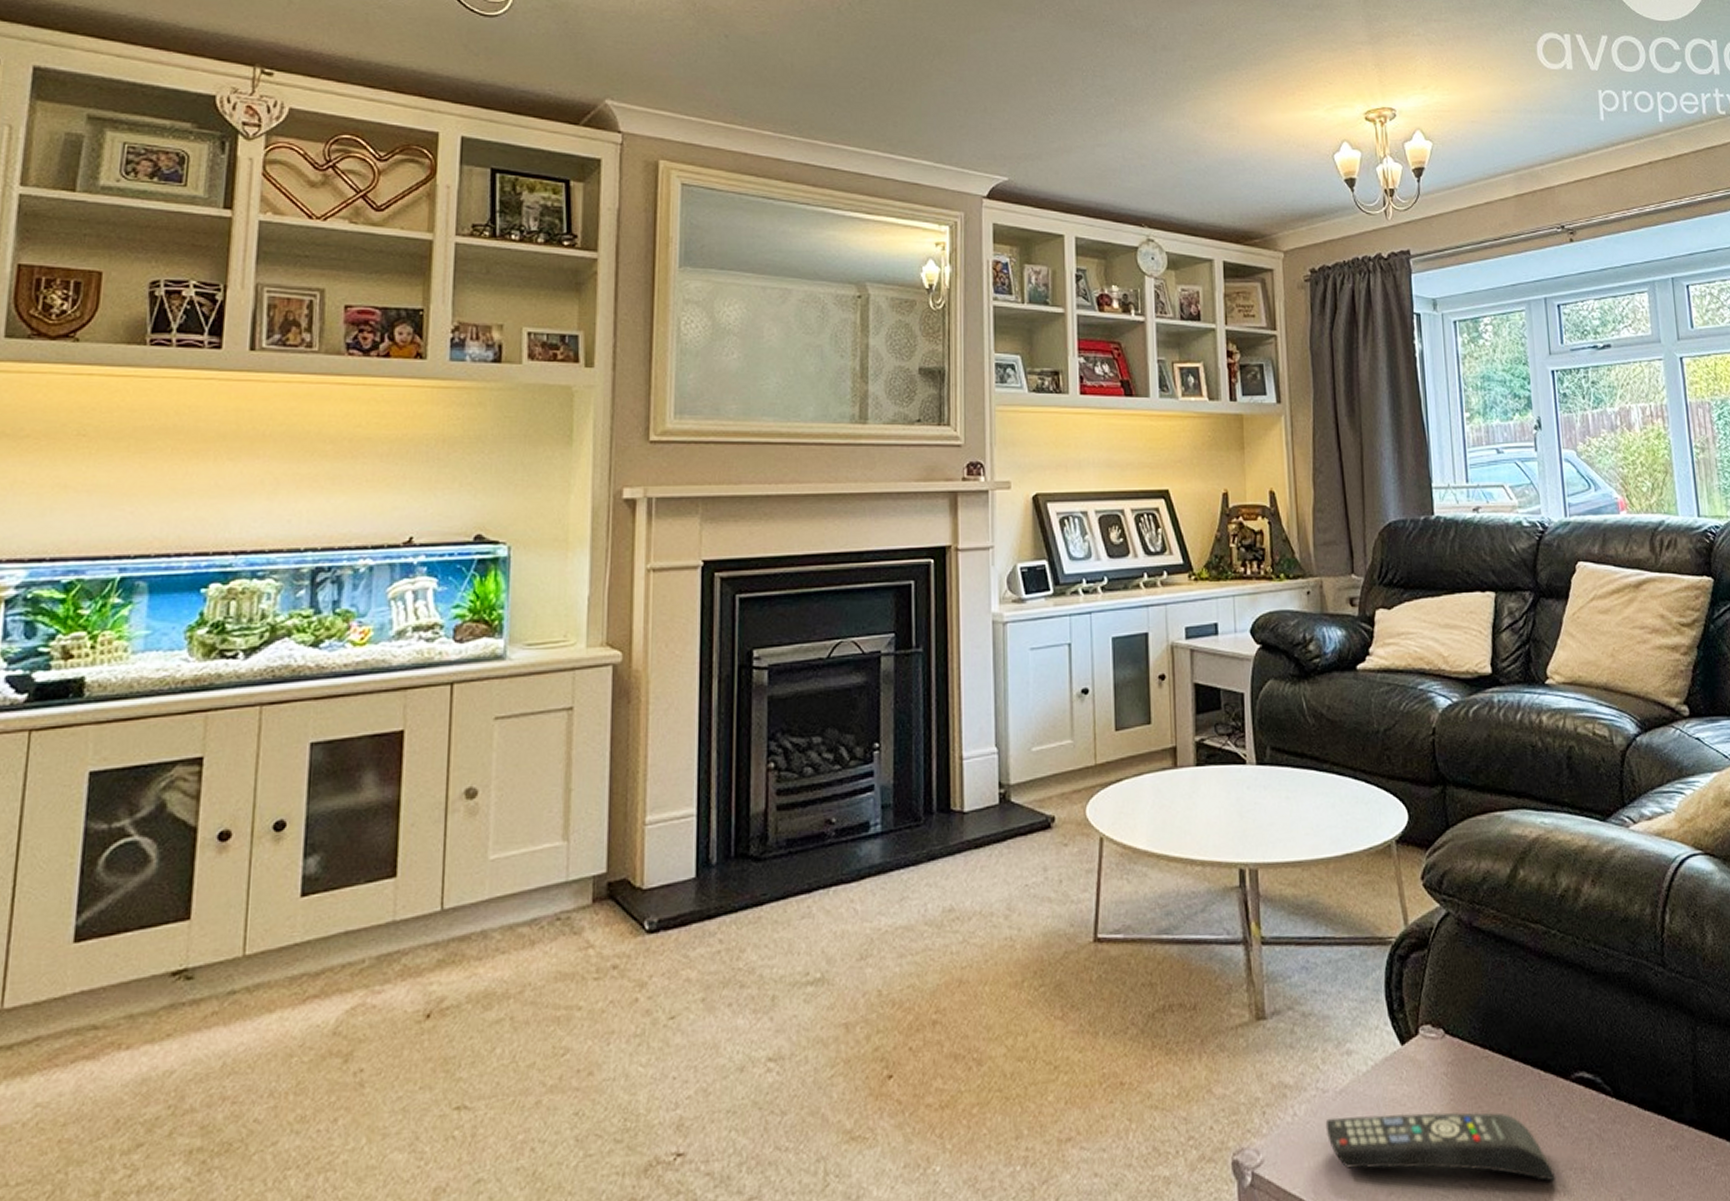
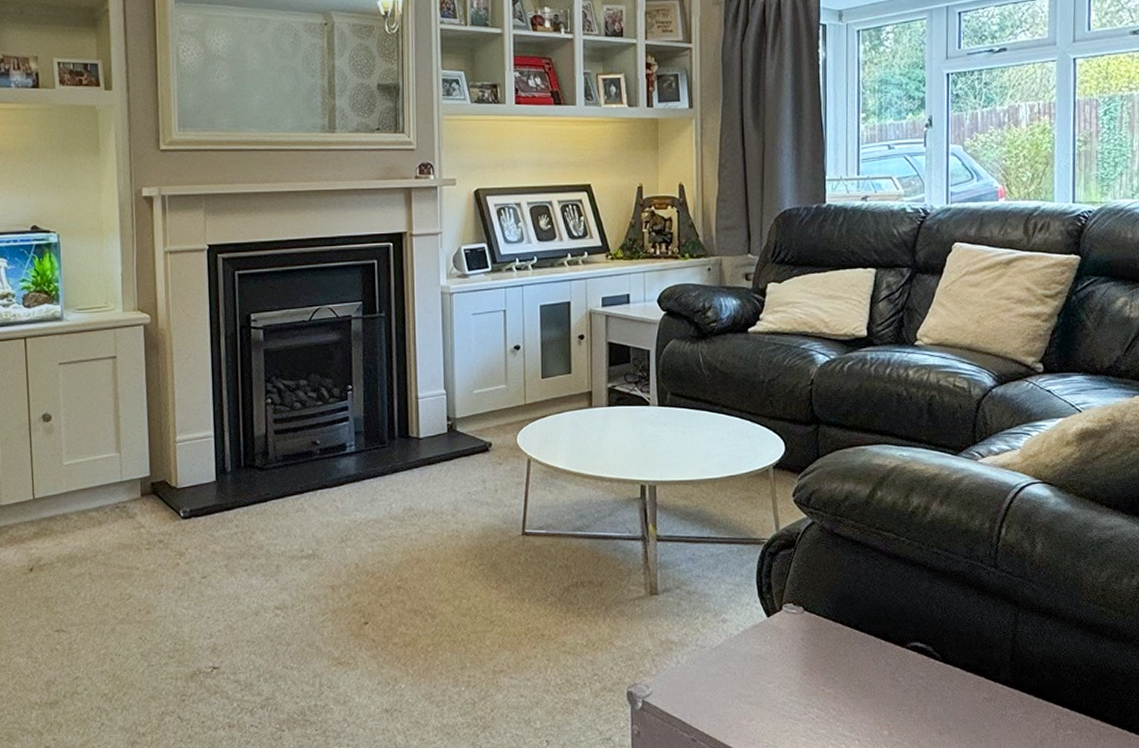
remote control: present [1325,1111,1556,1182] -> none [702,665,888,718]

